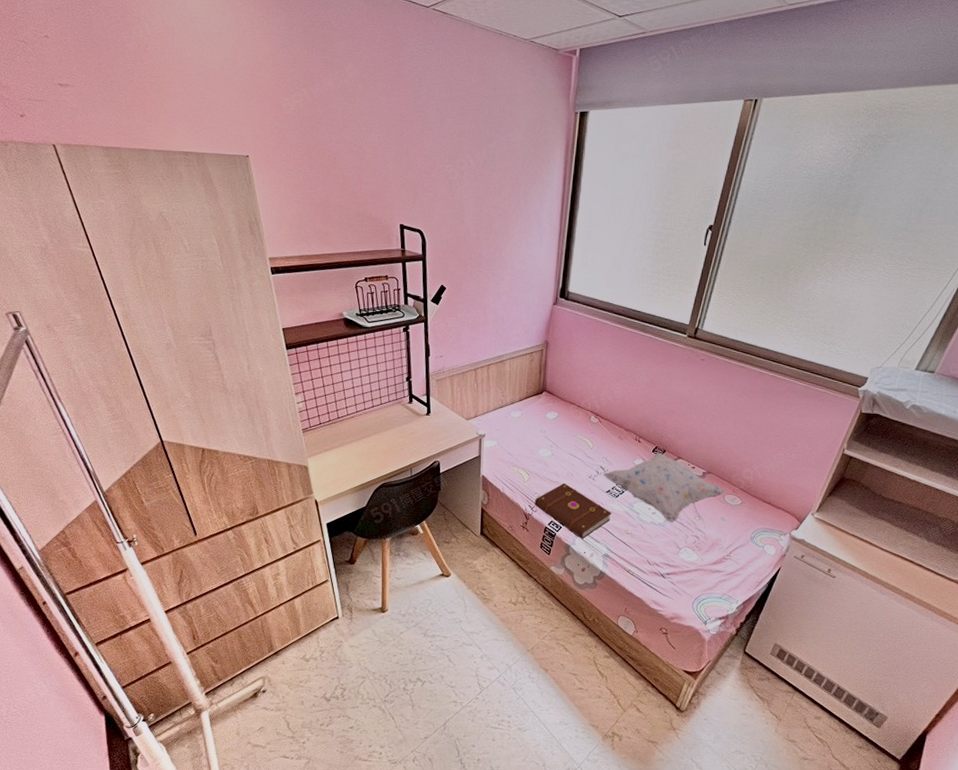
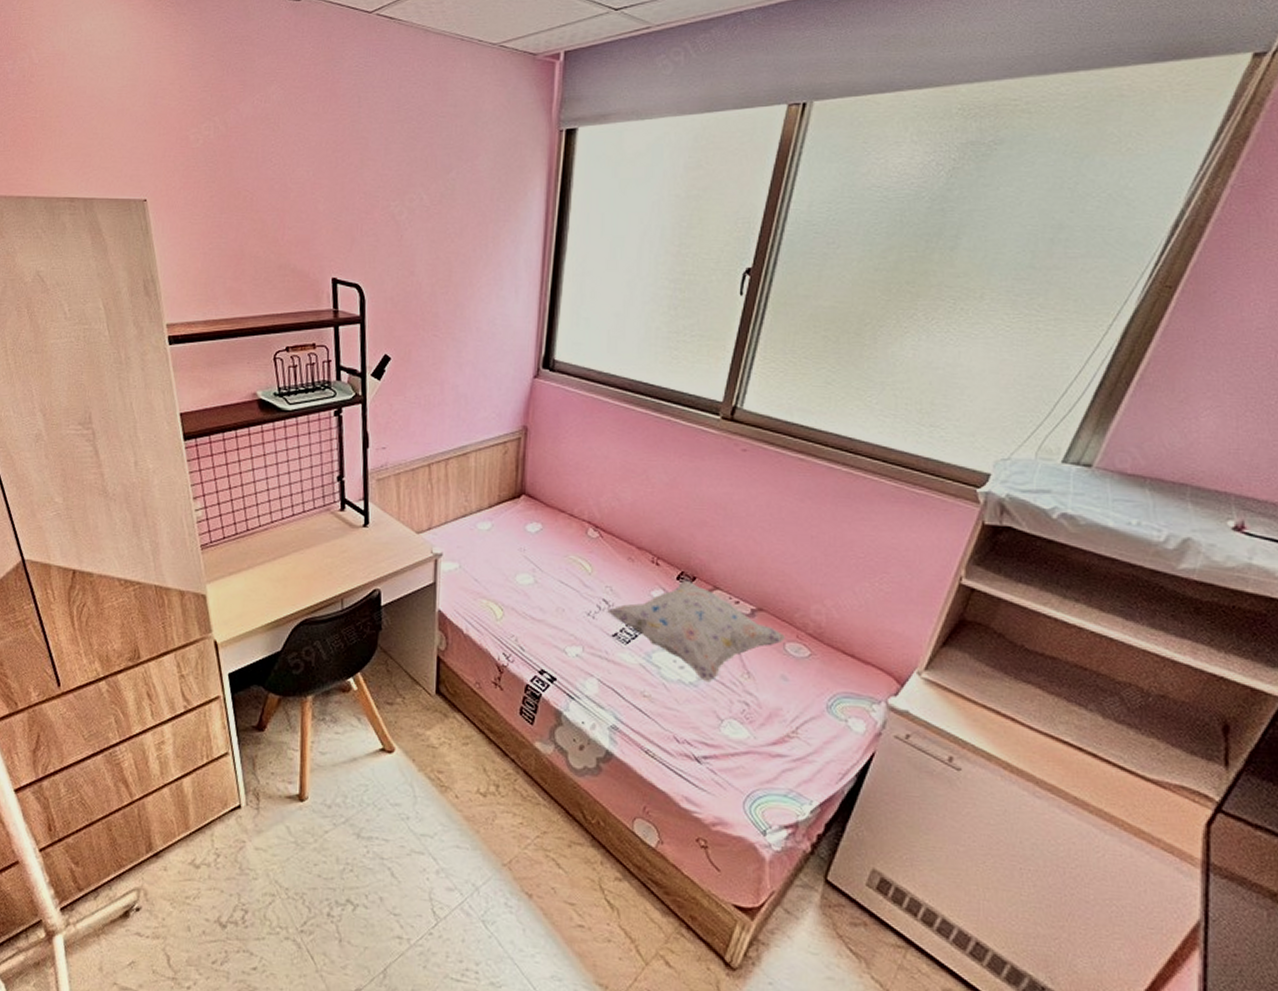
book: present [534,483,611,539] -> none [511,622,620,703]

